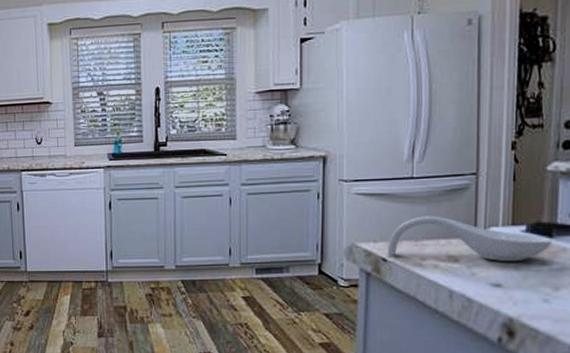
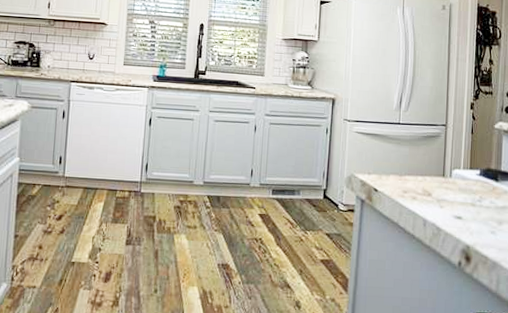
spoon rest: present [387,216,553,261] -> none [378,155,498,199]

